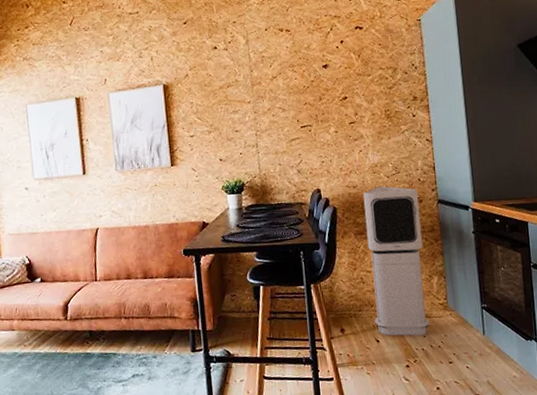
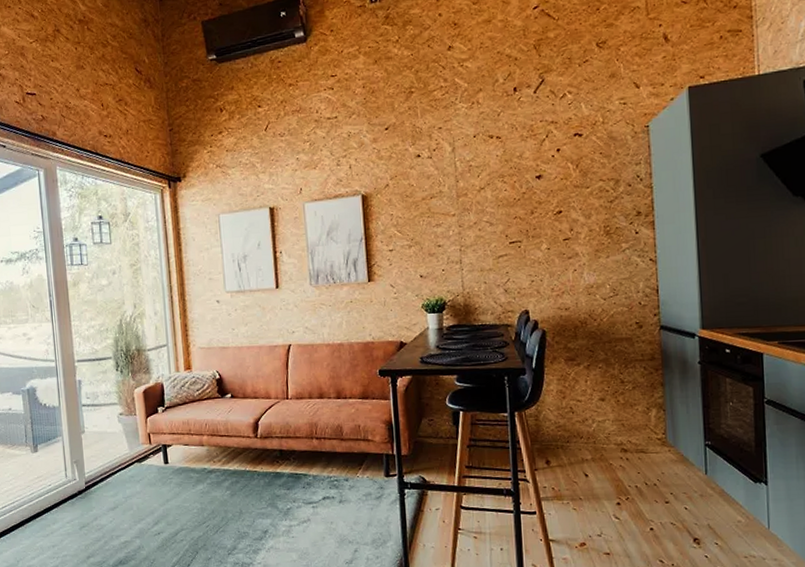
air purifier: present [363,186,430,336] -> none [575,309,645,472]

